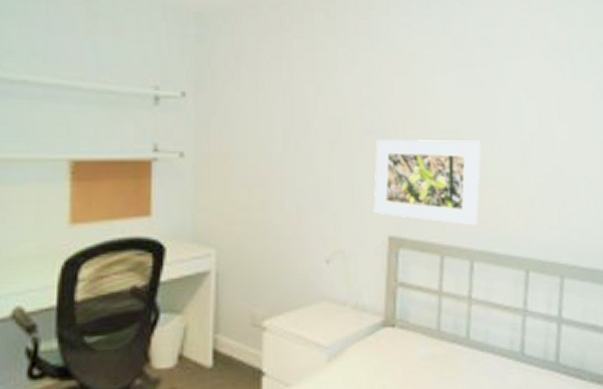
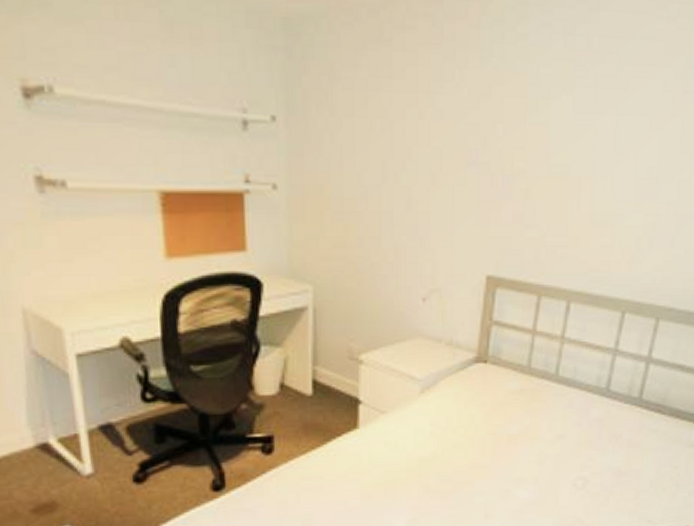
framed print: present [373,140,482,226] -> none [473,173,593,267]

